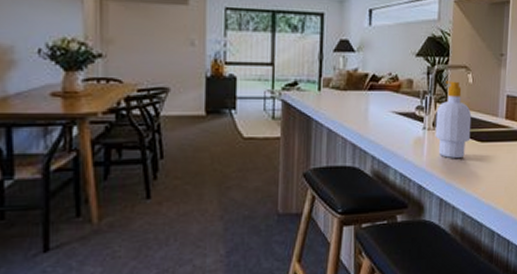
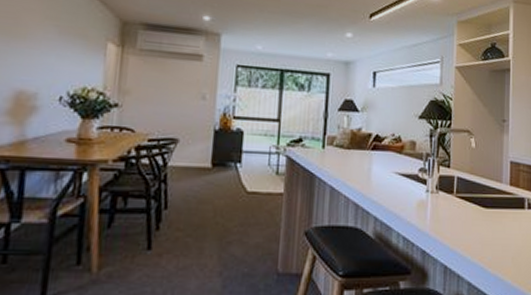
soap bottle: present [435,81,472,159] -> none [438,144,475,225]

